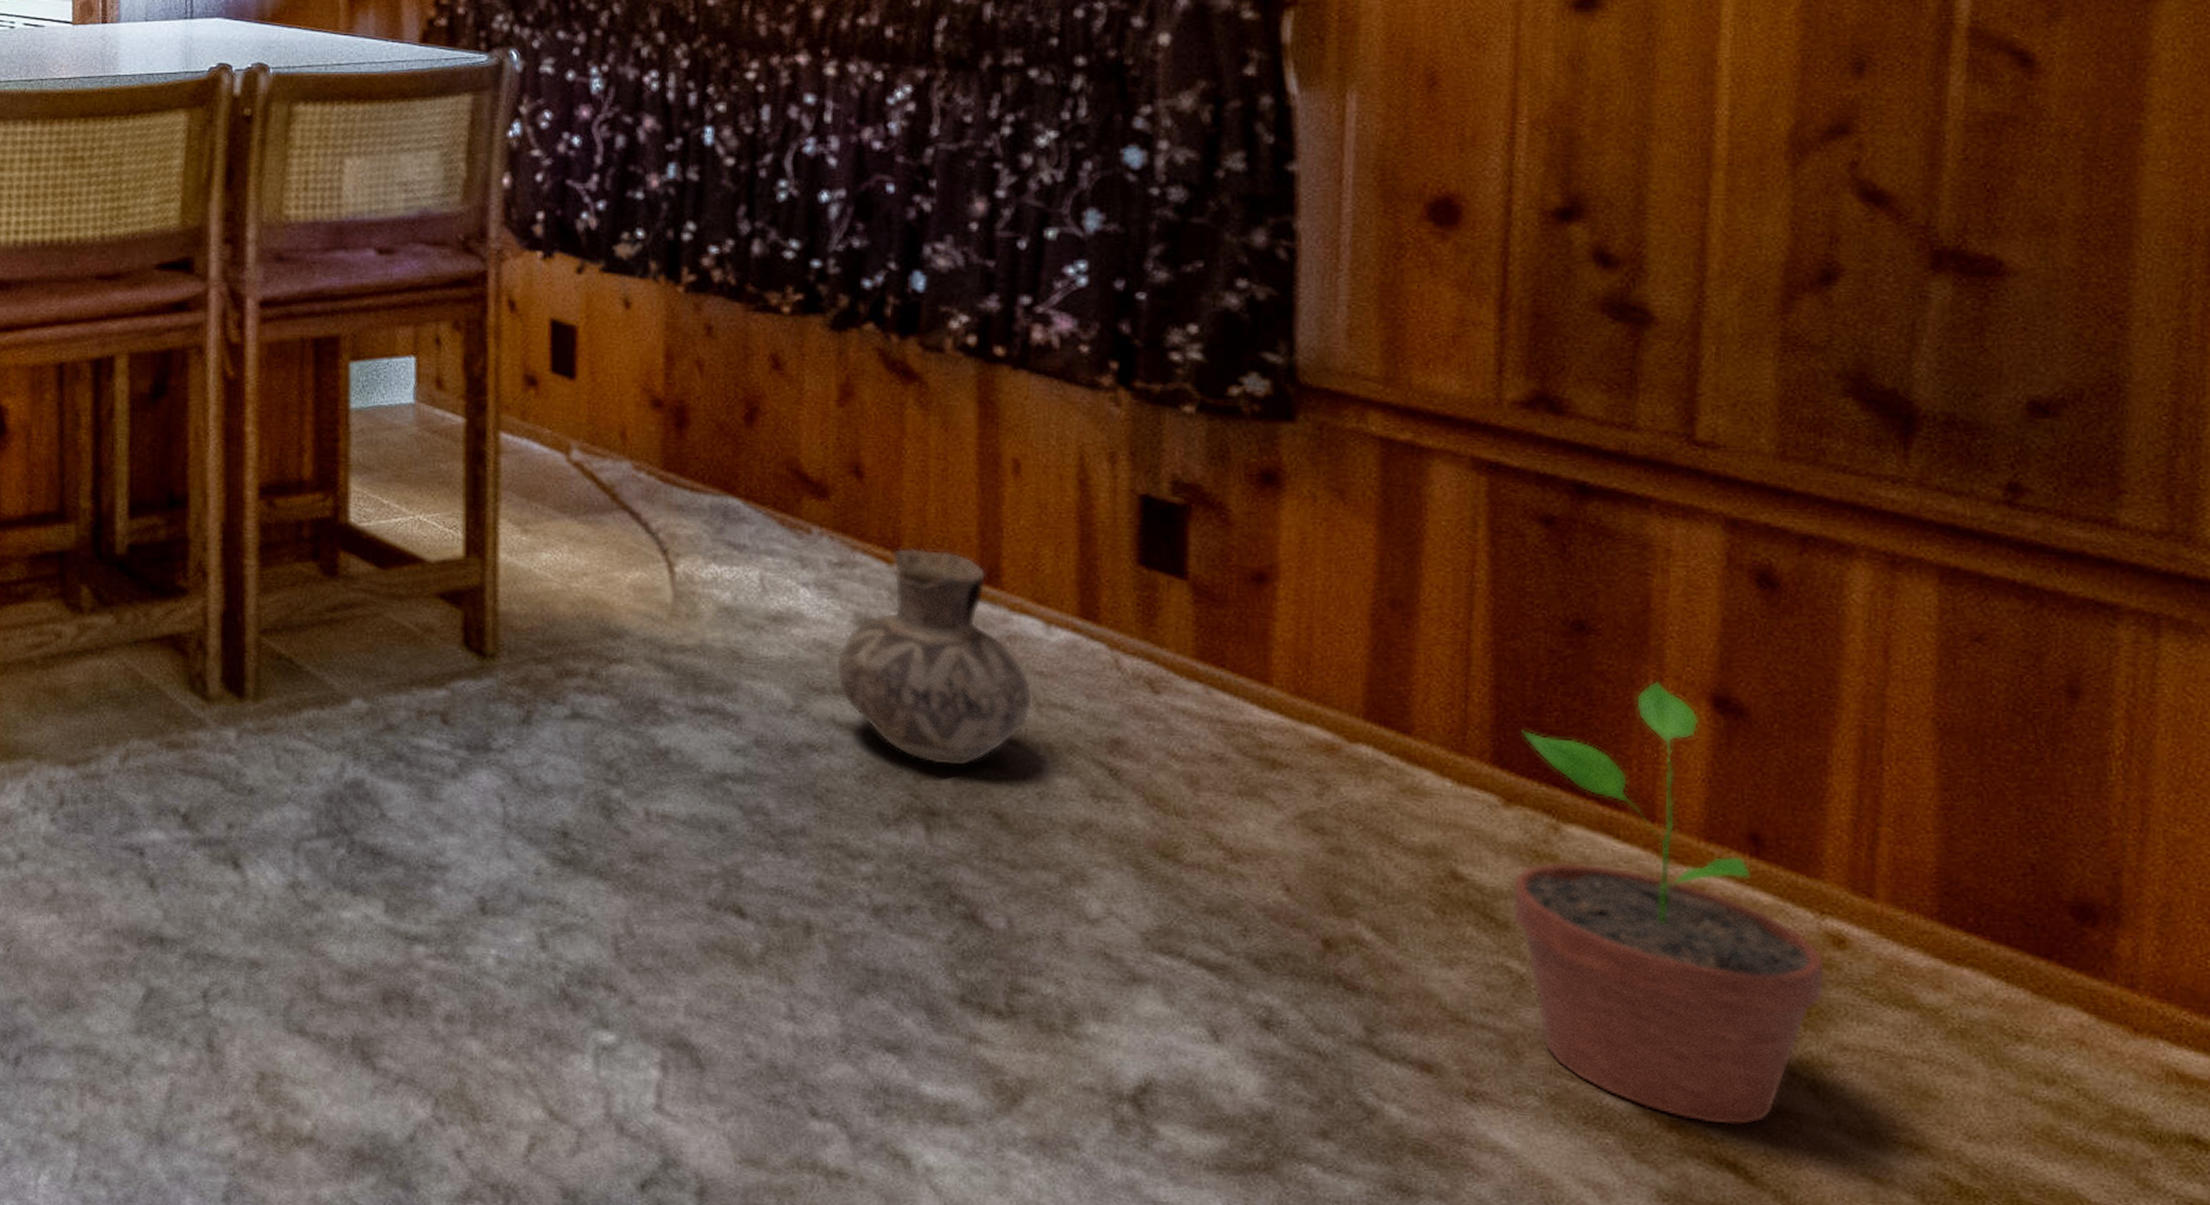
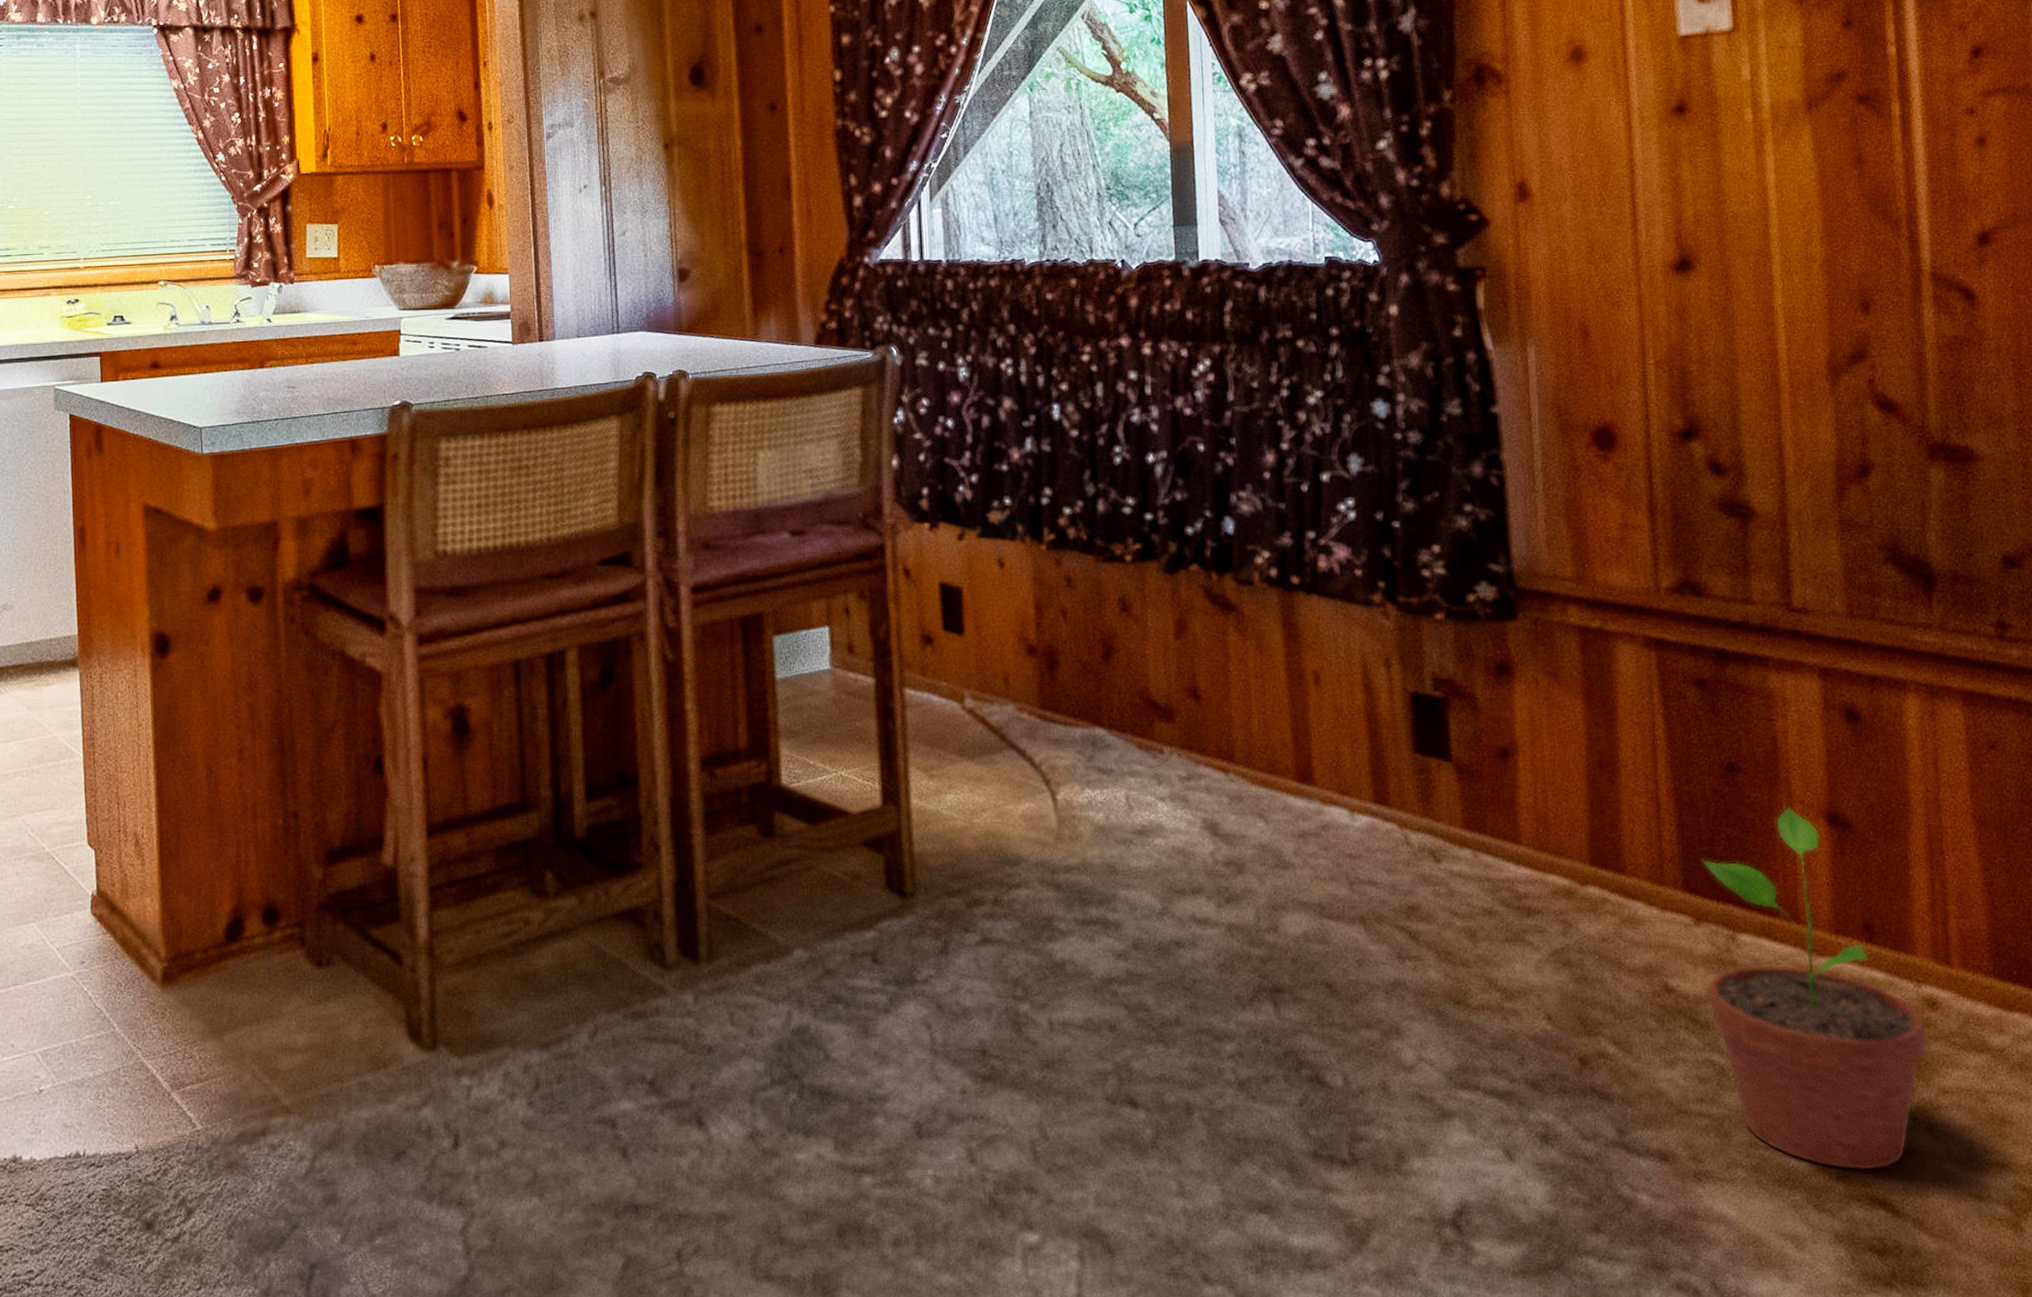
ceramic jug: present [836,548,1032,767] -> none [1192,756,1346,947]

